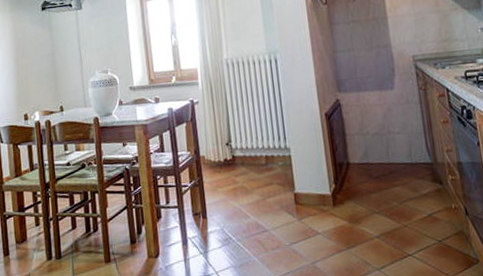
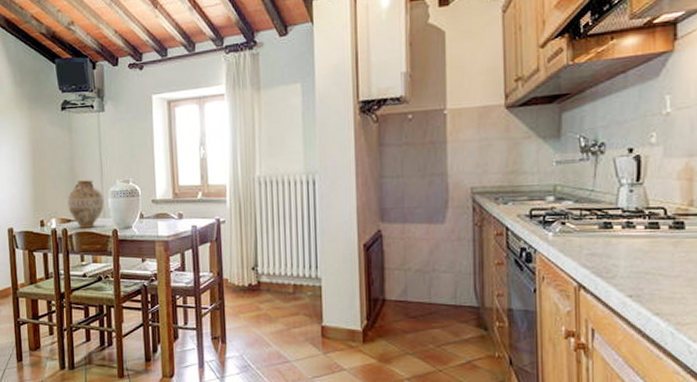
ceramic jug: none [49,73,86,119] -> present [66,180,105,228]

